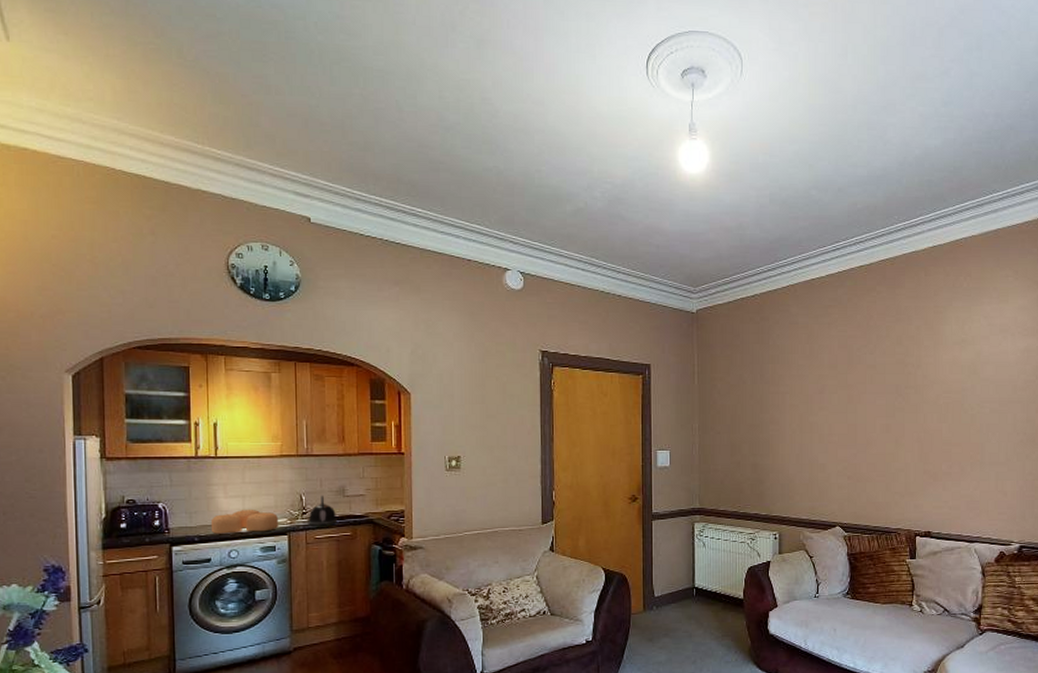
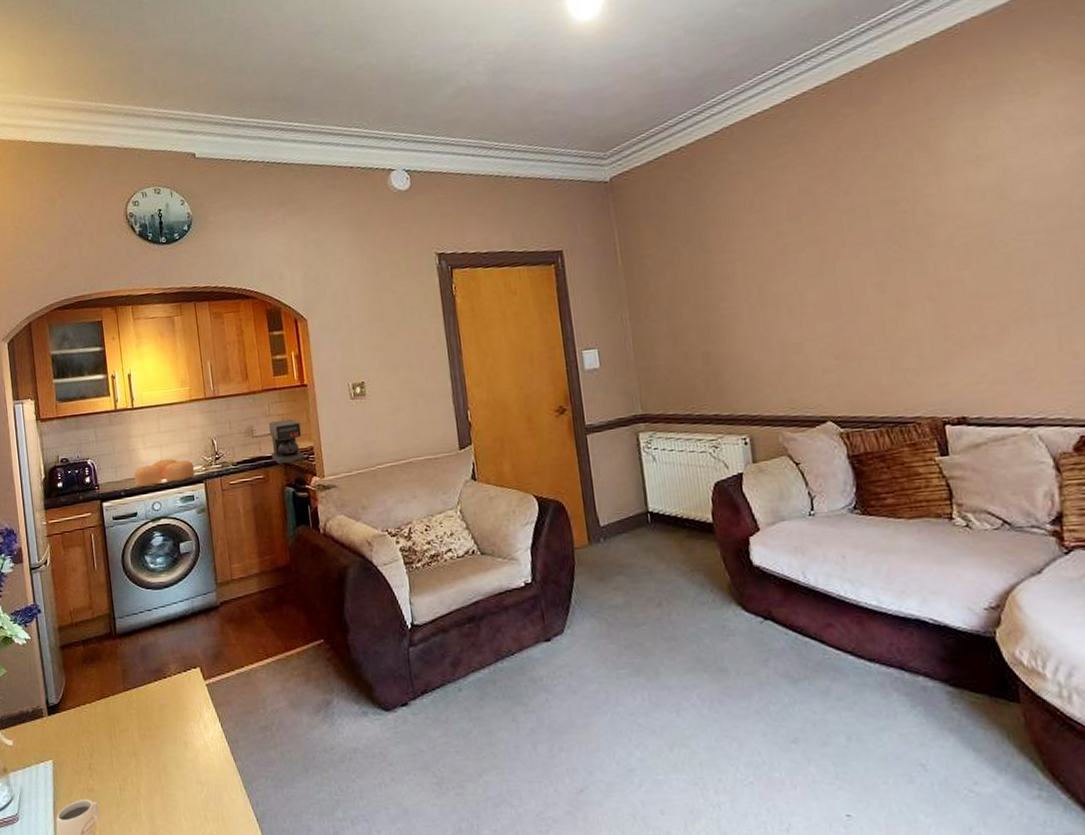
kettle: present [308,495,338,526] -> none [221,437,249,472]
coffee maker: none [361,482,395,525] -> present [268,418,305,466]

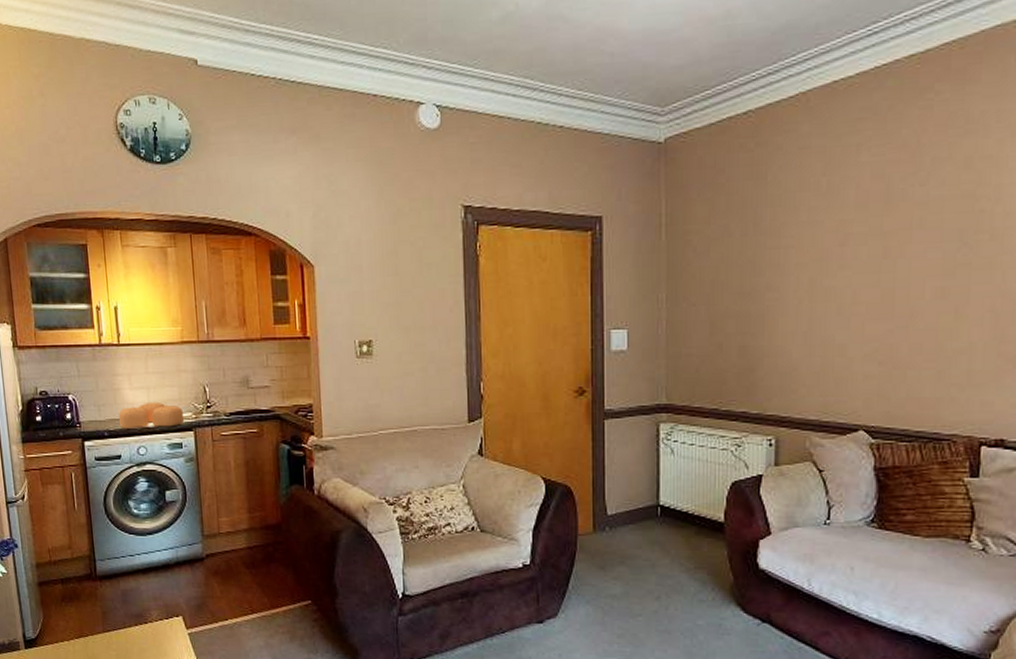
coffee maker: present [268,418,305,466] -> none [265,372,303,421]

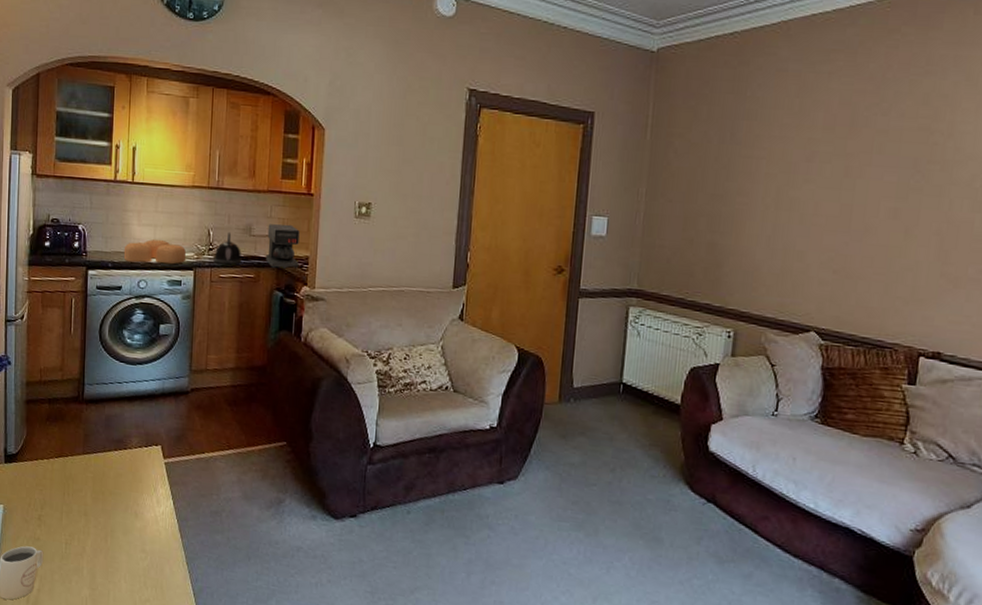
kettle: none [213,386,243,421] -> present [213,231,242,265]
coffee maker: none [265,372,303,421] -> present [266,224,300,269]

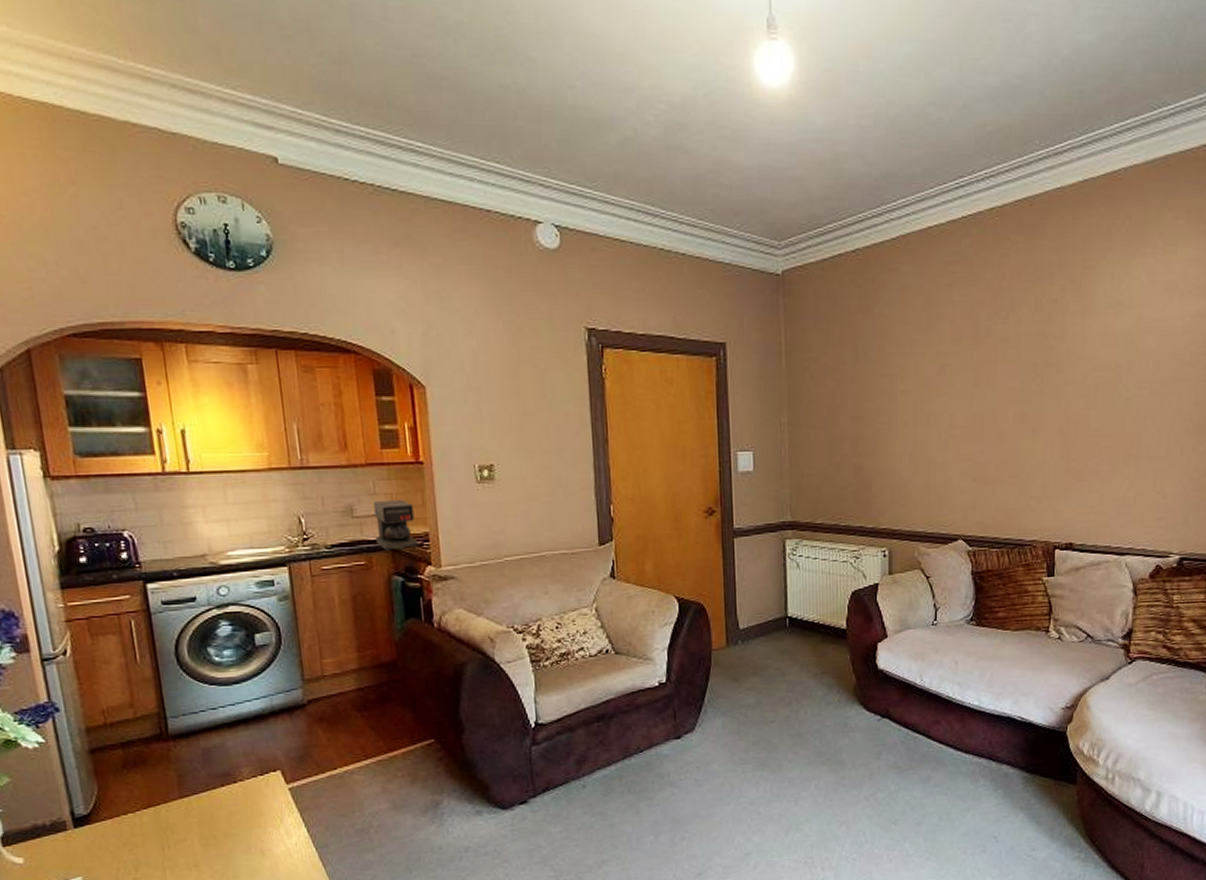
bread: present [123,239,186,265] -> none [190,536,275,567]
kettle: present [213,231,242,265] -> none [311,516,348,555]

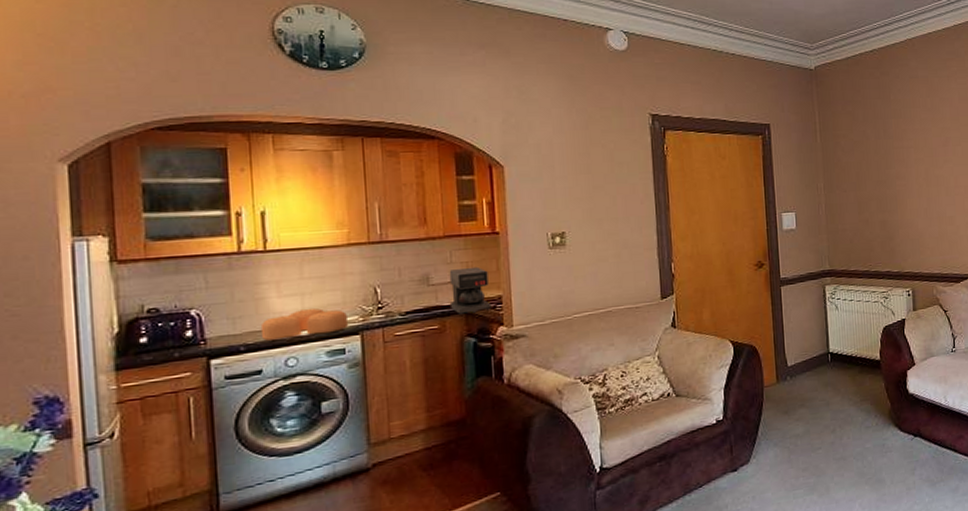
bread: none [190,536,275,567] -> present [260,308,348,341]

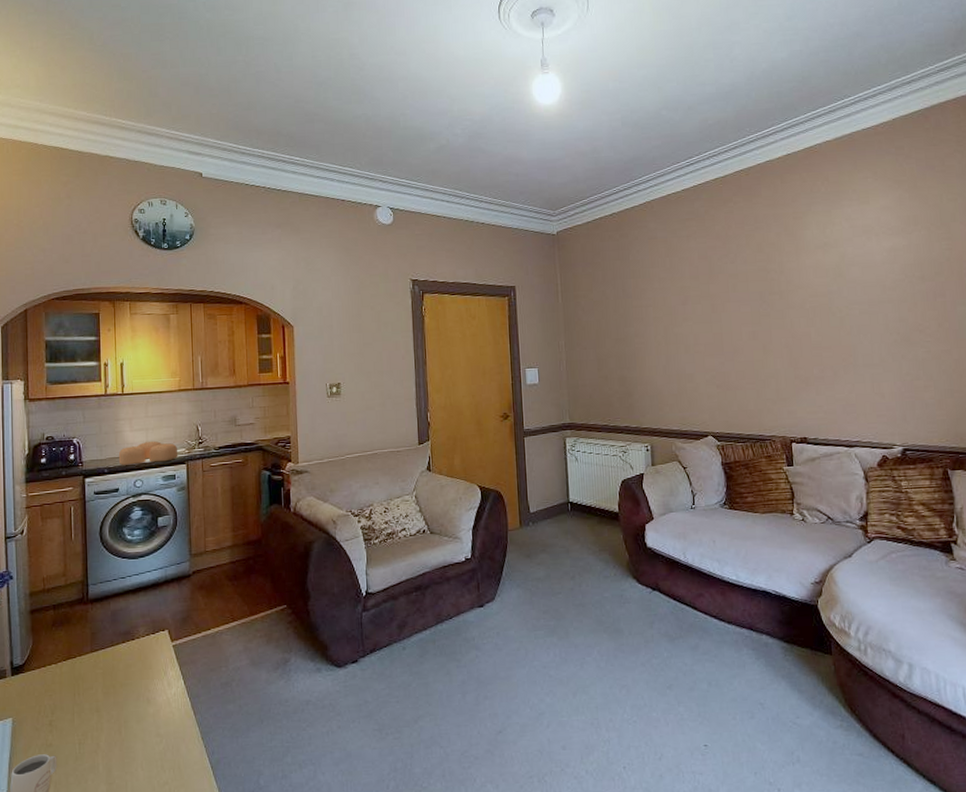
coffee maker: present [449,266,492,316] -> none [251,411,282,452]

